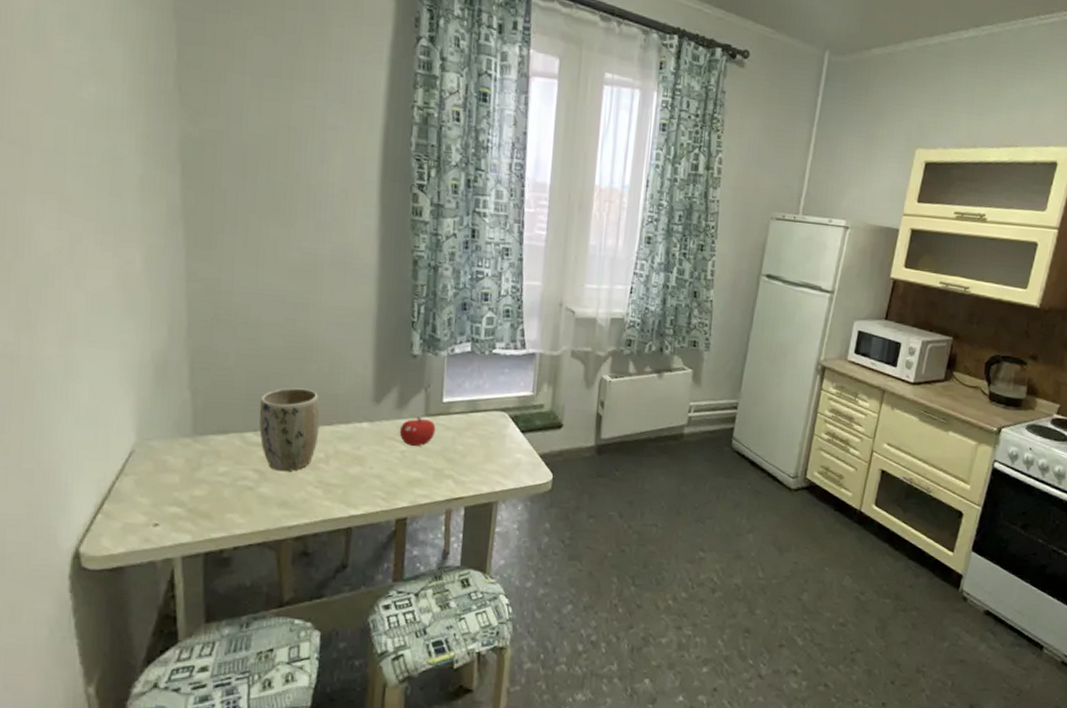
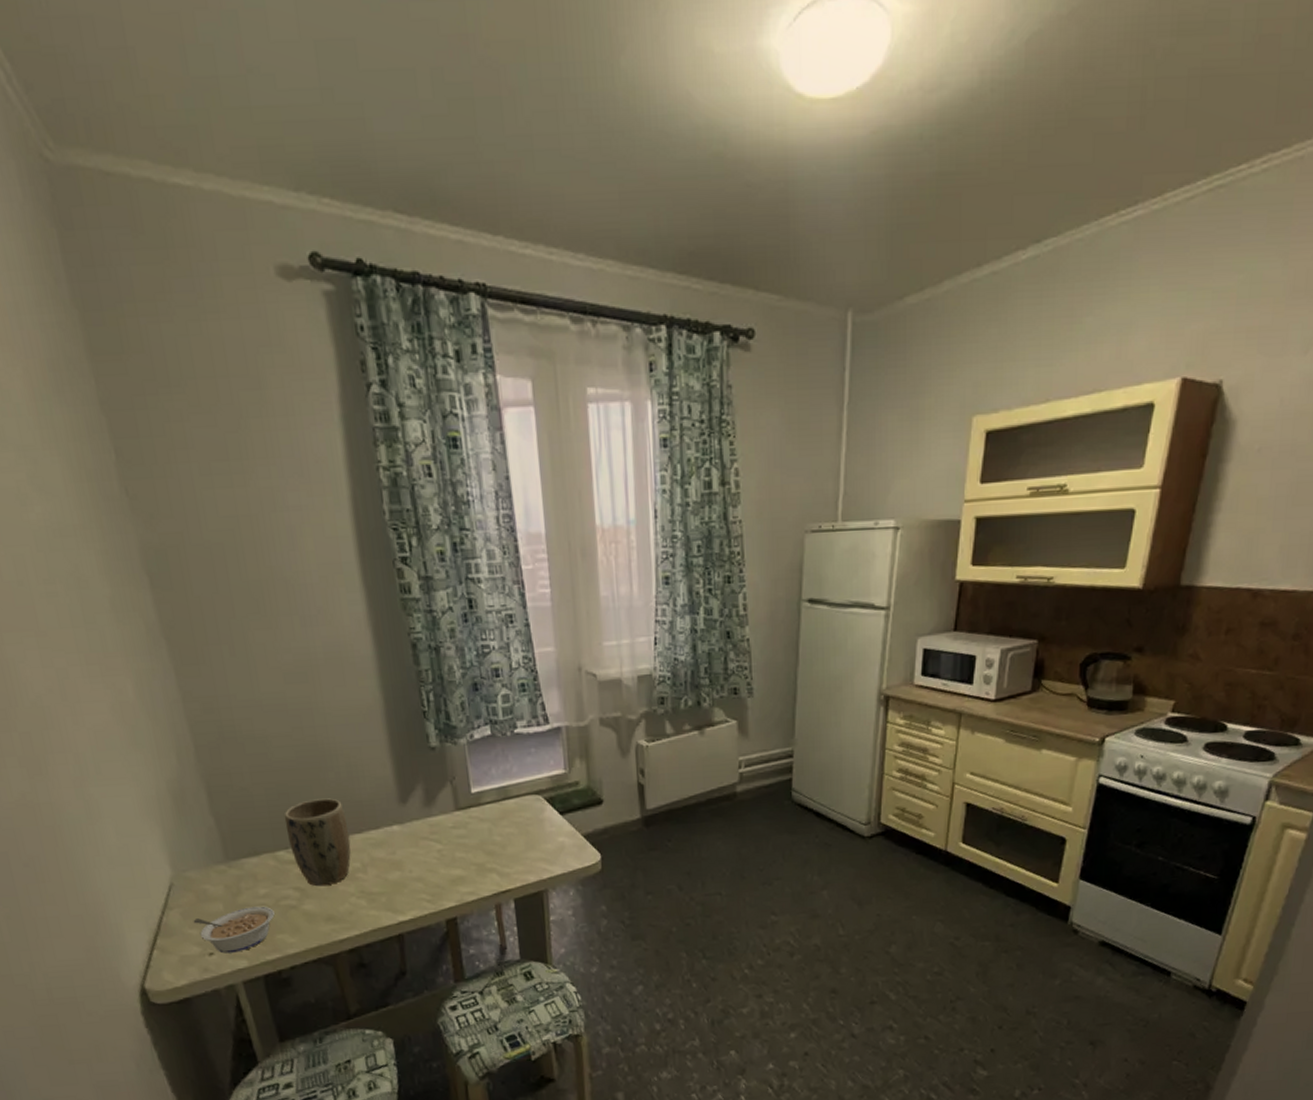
legume: none [146,483,229,527] -> present [193,906,275,954]
fruit: present [399,416,436,447] -> none [431,812,470,844]

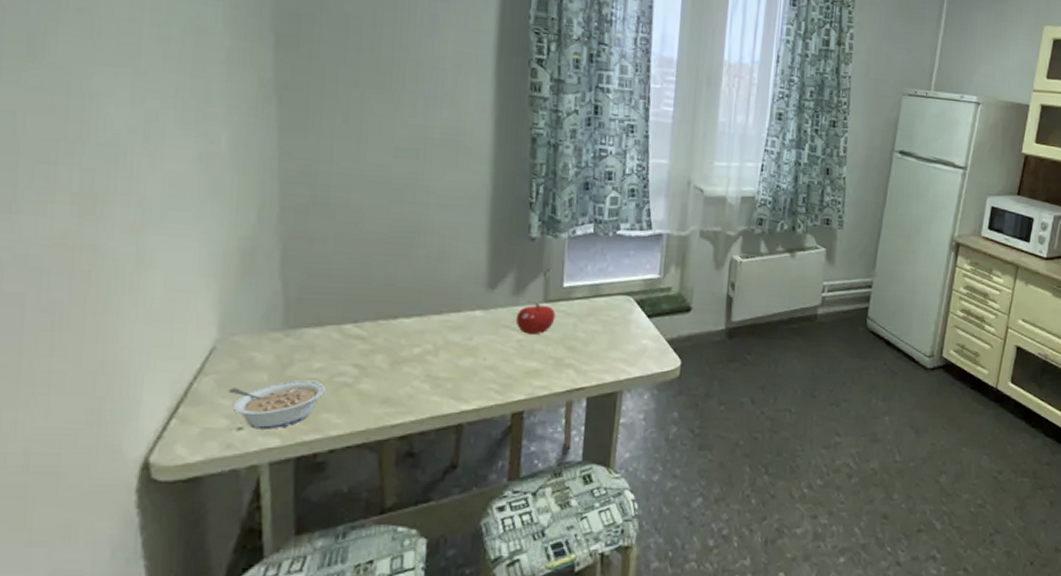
plant pot: present [284,798,351,887] -> none [360,275,428,366]
fruit: none [431,812,470,844] -> present [515,303,556,335]

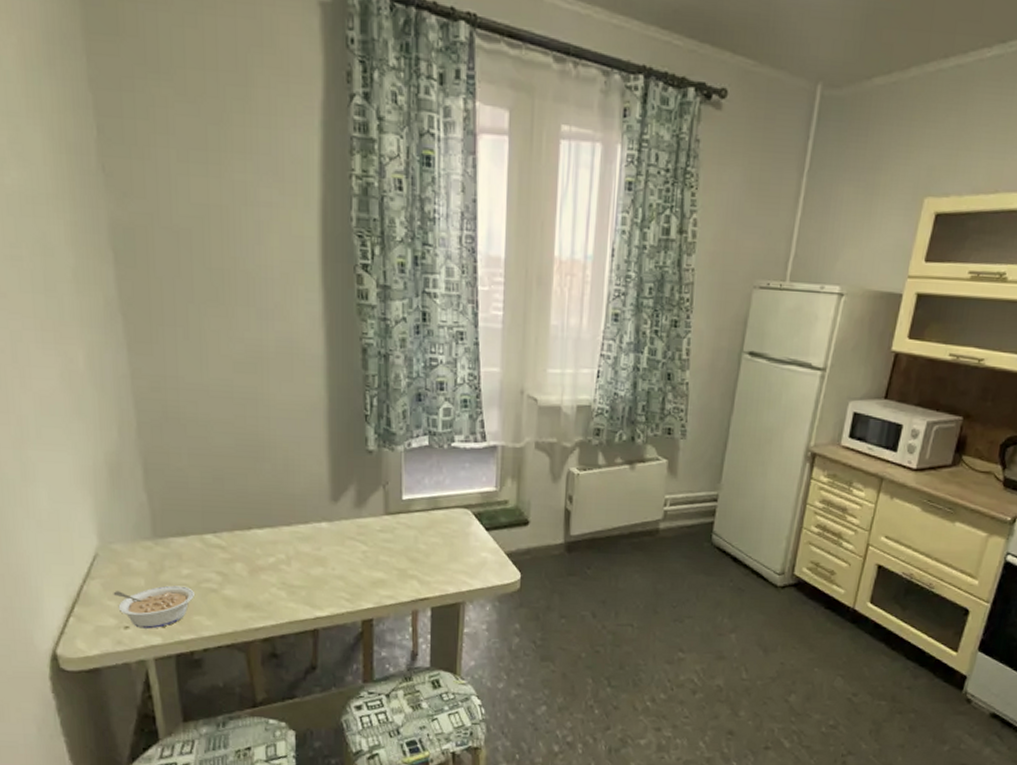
fruit: present [515,303,556,335] -> none [359,515,397,547]

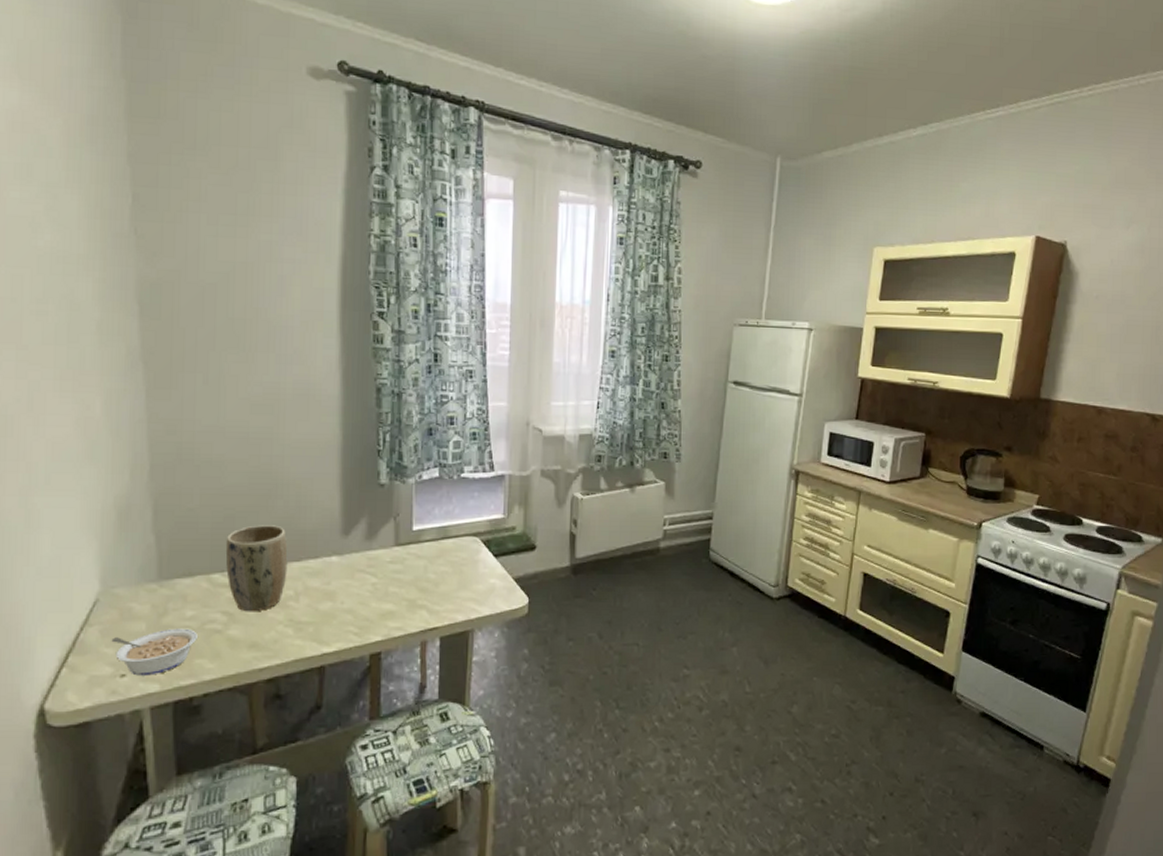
plant pot: none [216,487,278,574] -> present [225,525,288,612]

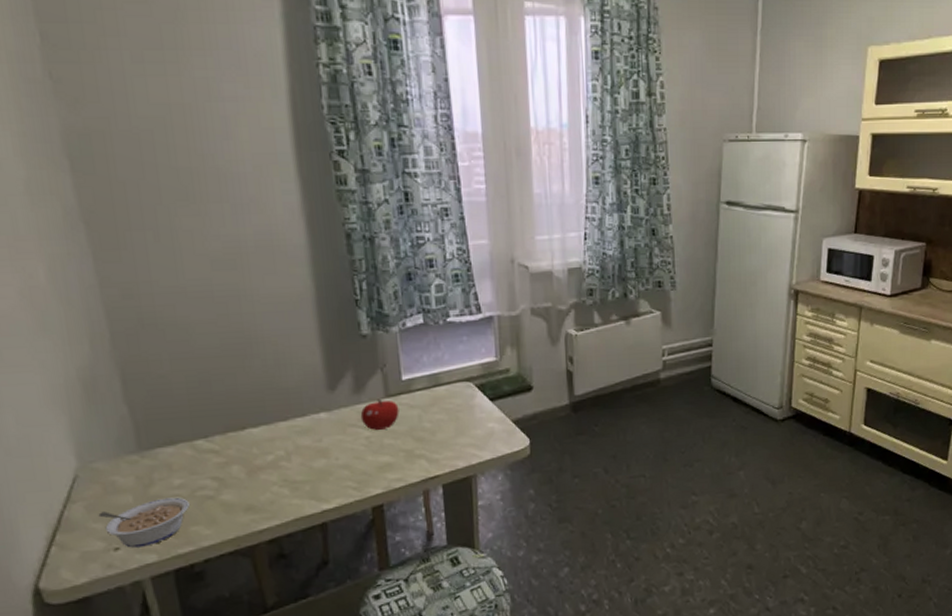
plant pot: present [225,525,288,612] -> none [204,385,275,476]
fruit: none [369,547,407,578] -> present [360,399,399,431]

